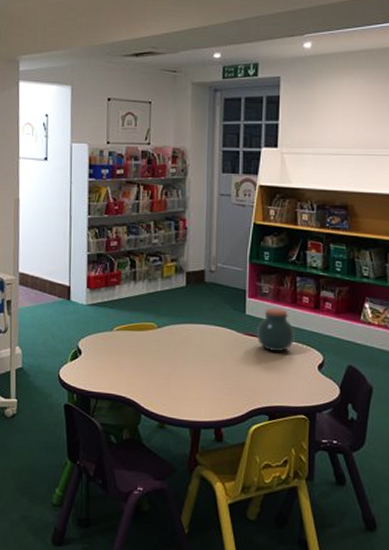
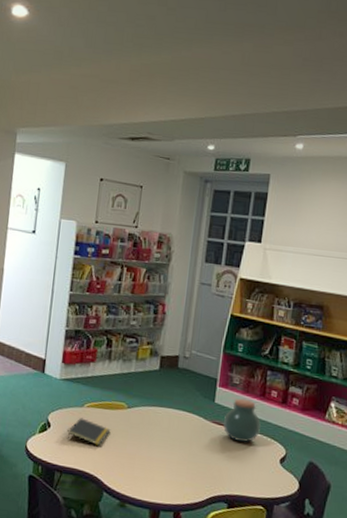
notepad: none [99,342,143,369] -> present [67,417,111,446]

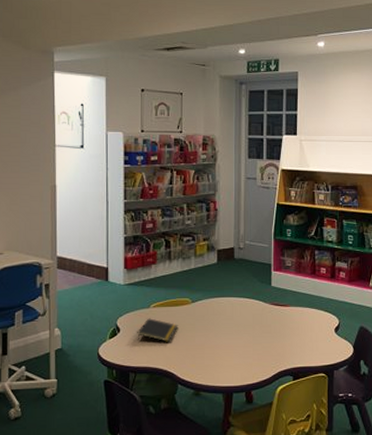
jar: present [223,398,261,443] -> none [282,278,314,319]

